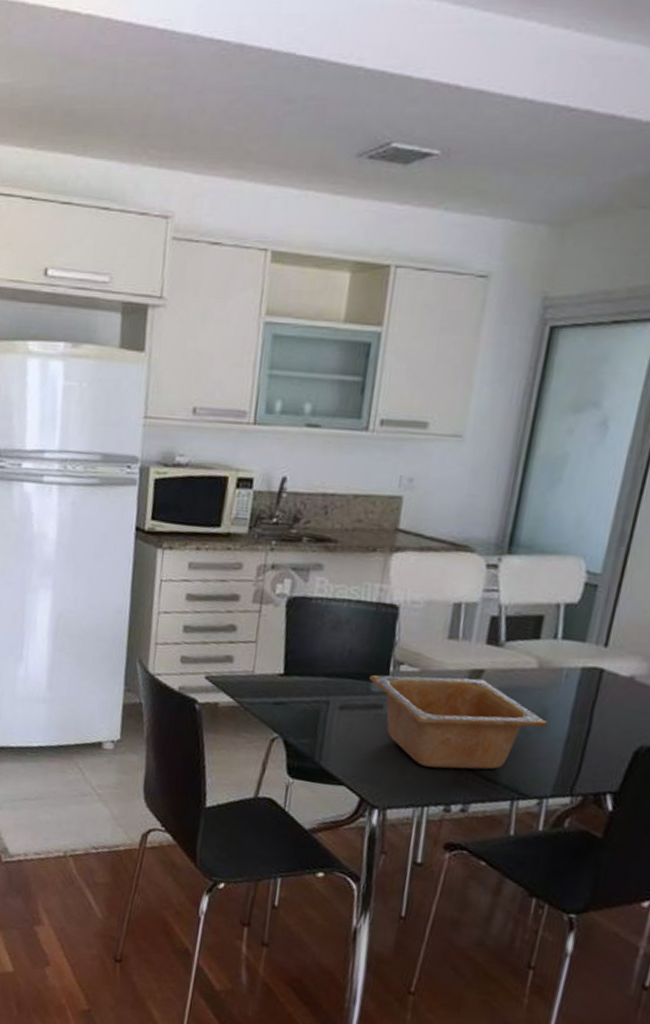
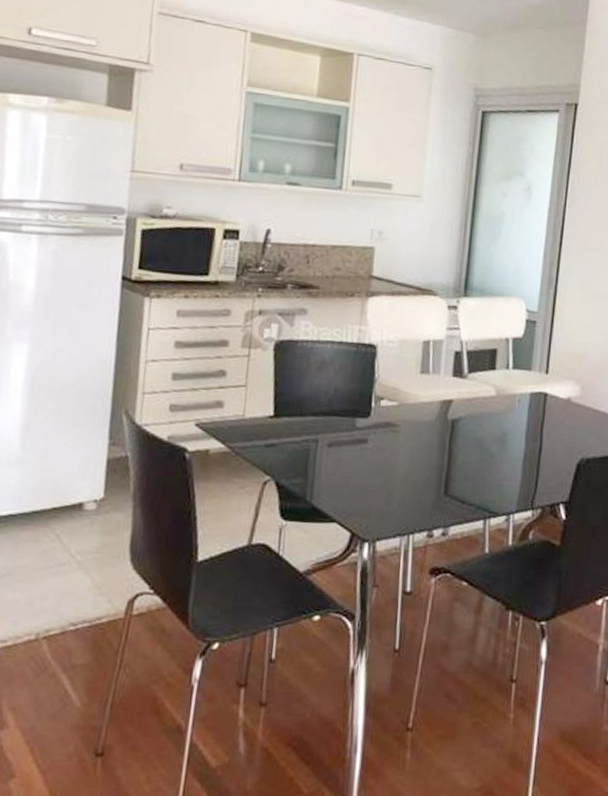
serving bowl: present [369,674,547,770] -> none [354,408,508,496]

